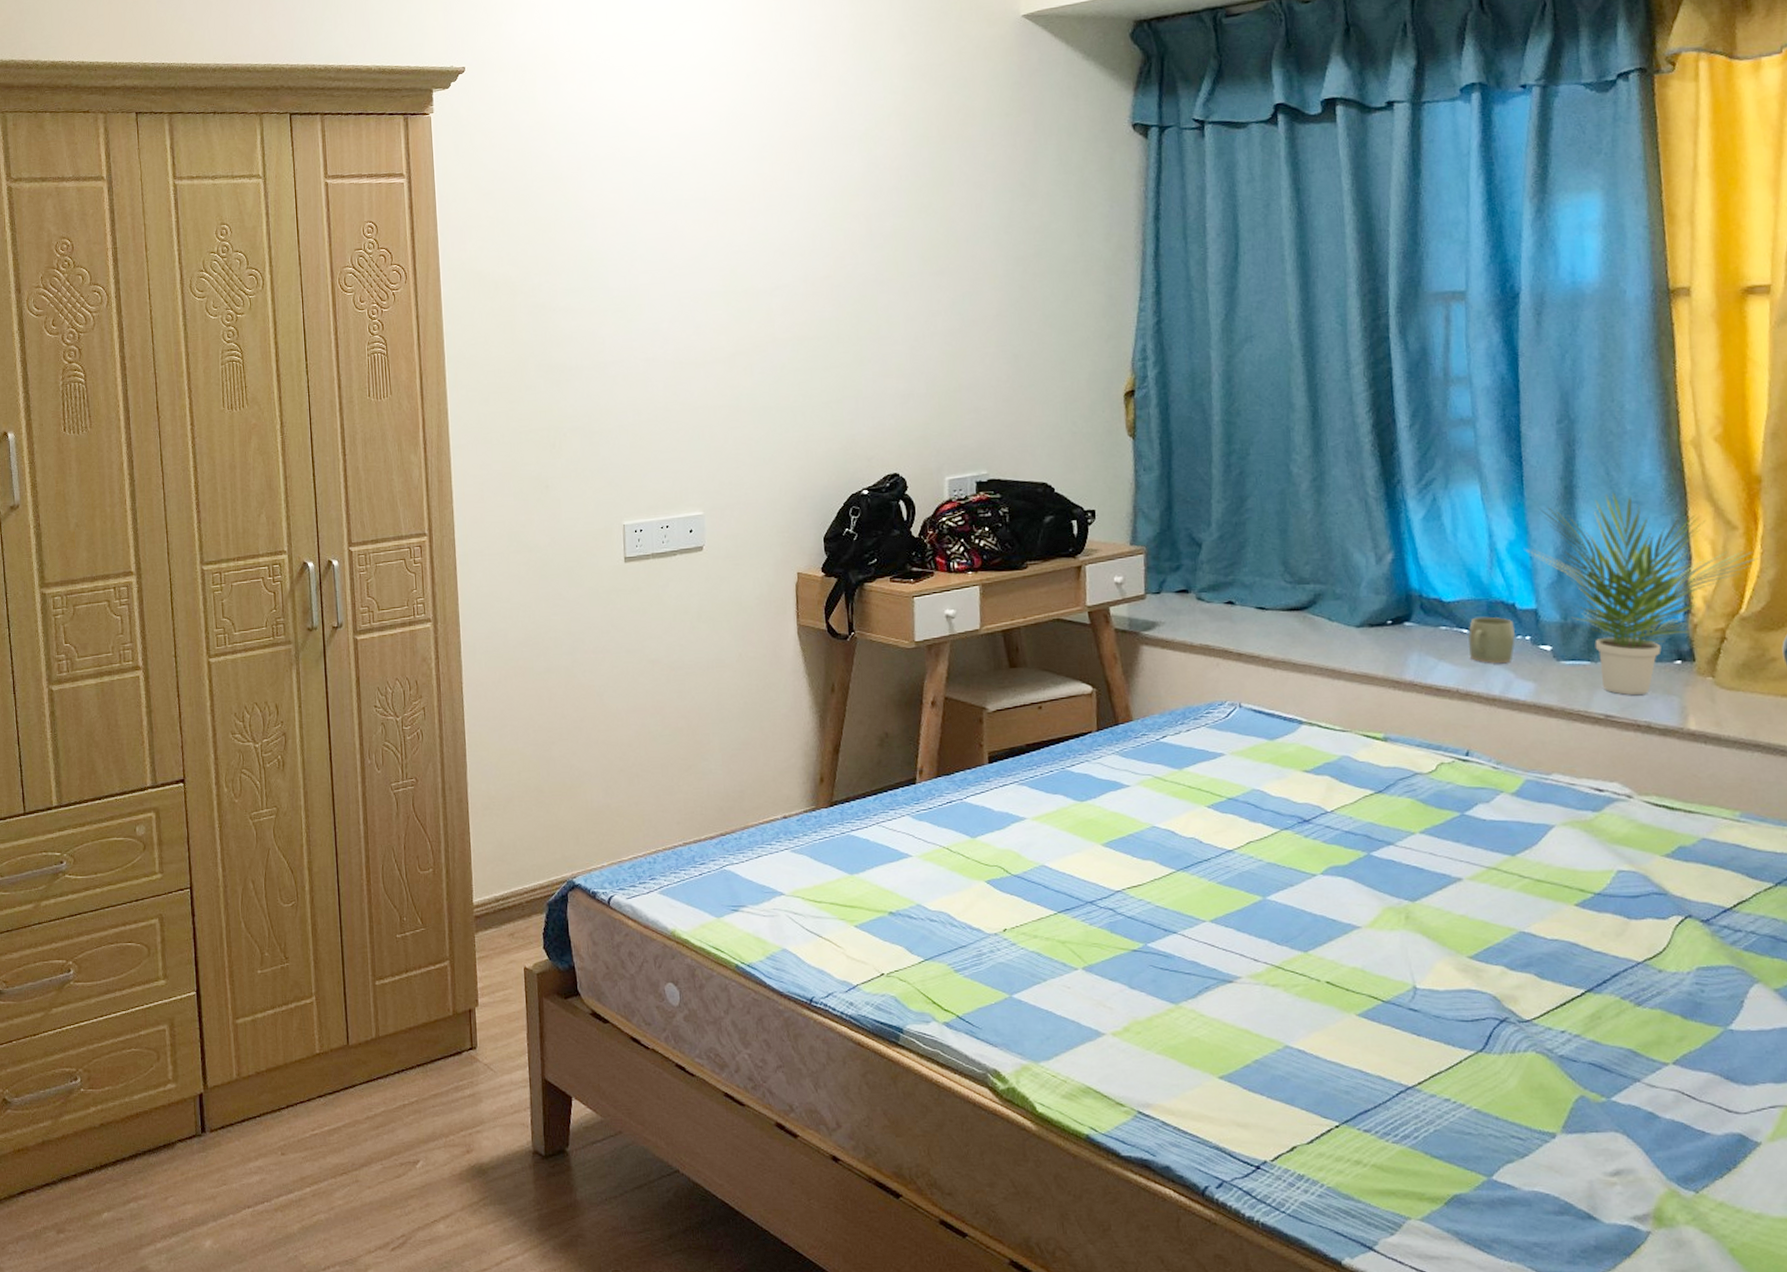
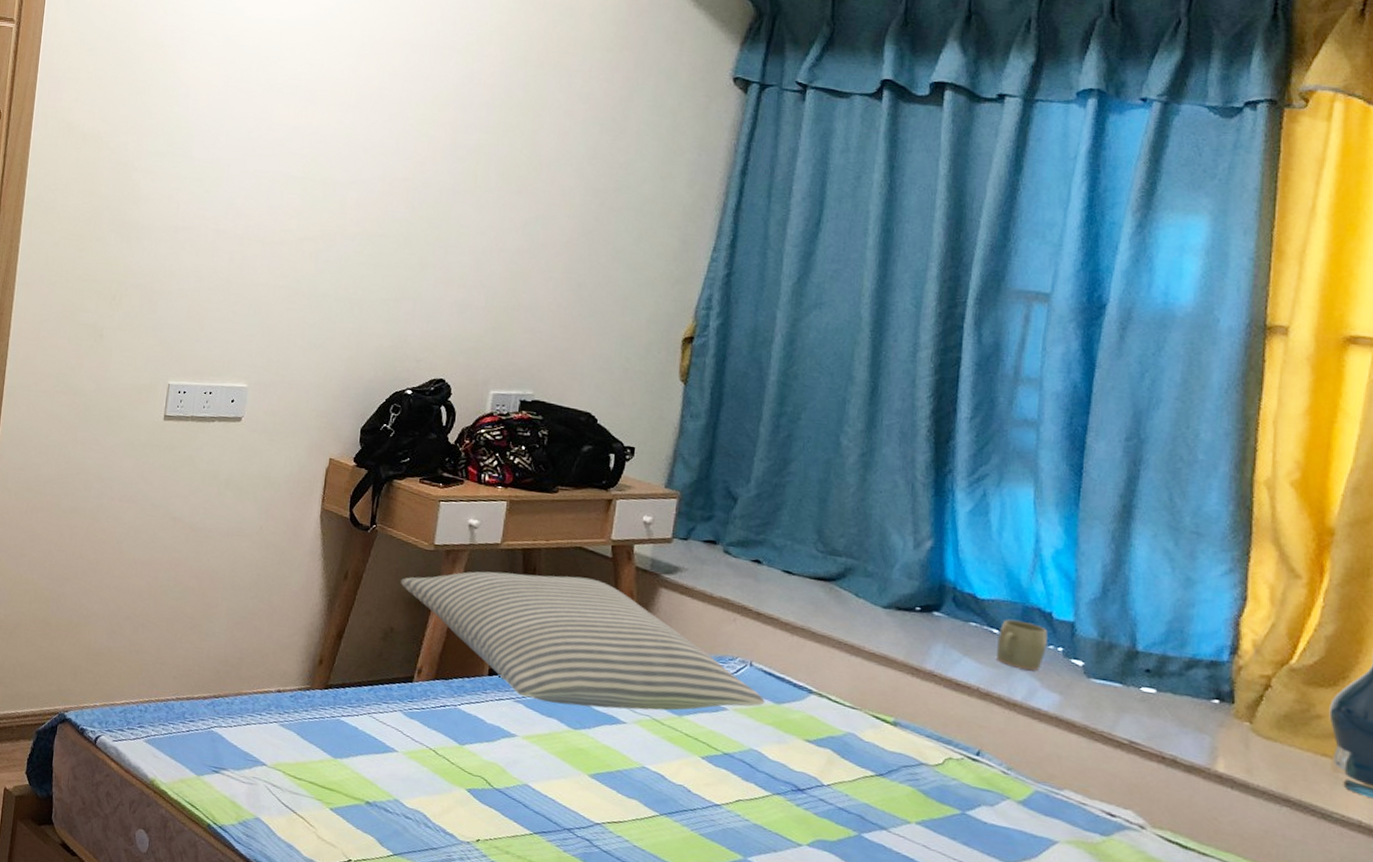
pillow: none [888,648,1259,779] -> present [401,571,765,711]
potted plant: present [1526,492,1759,696] -> none [1073,519,1319,728]

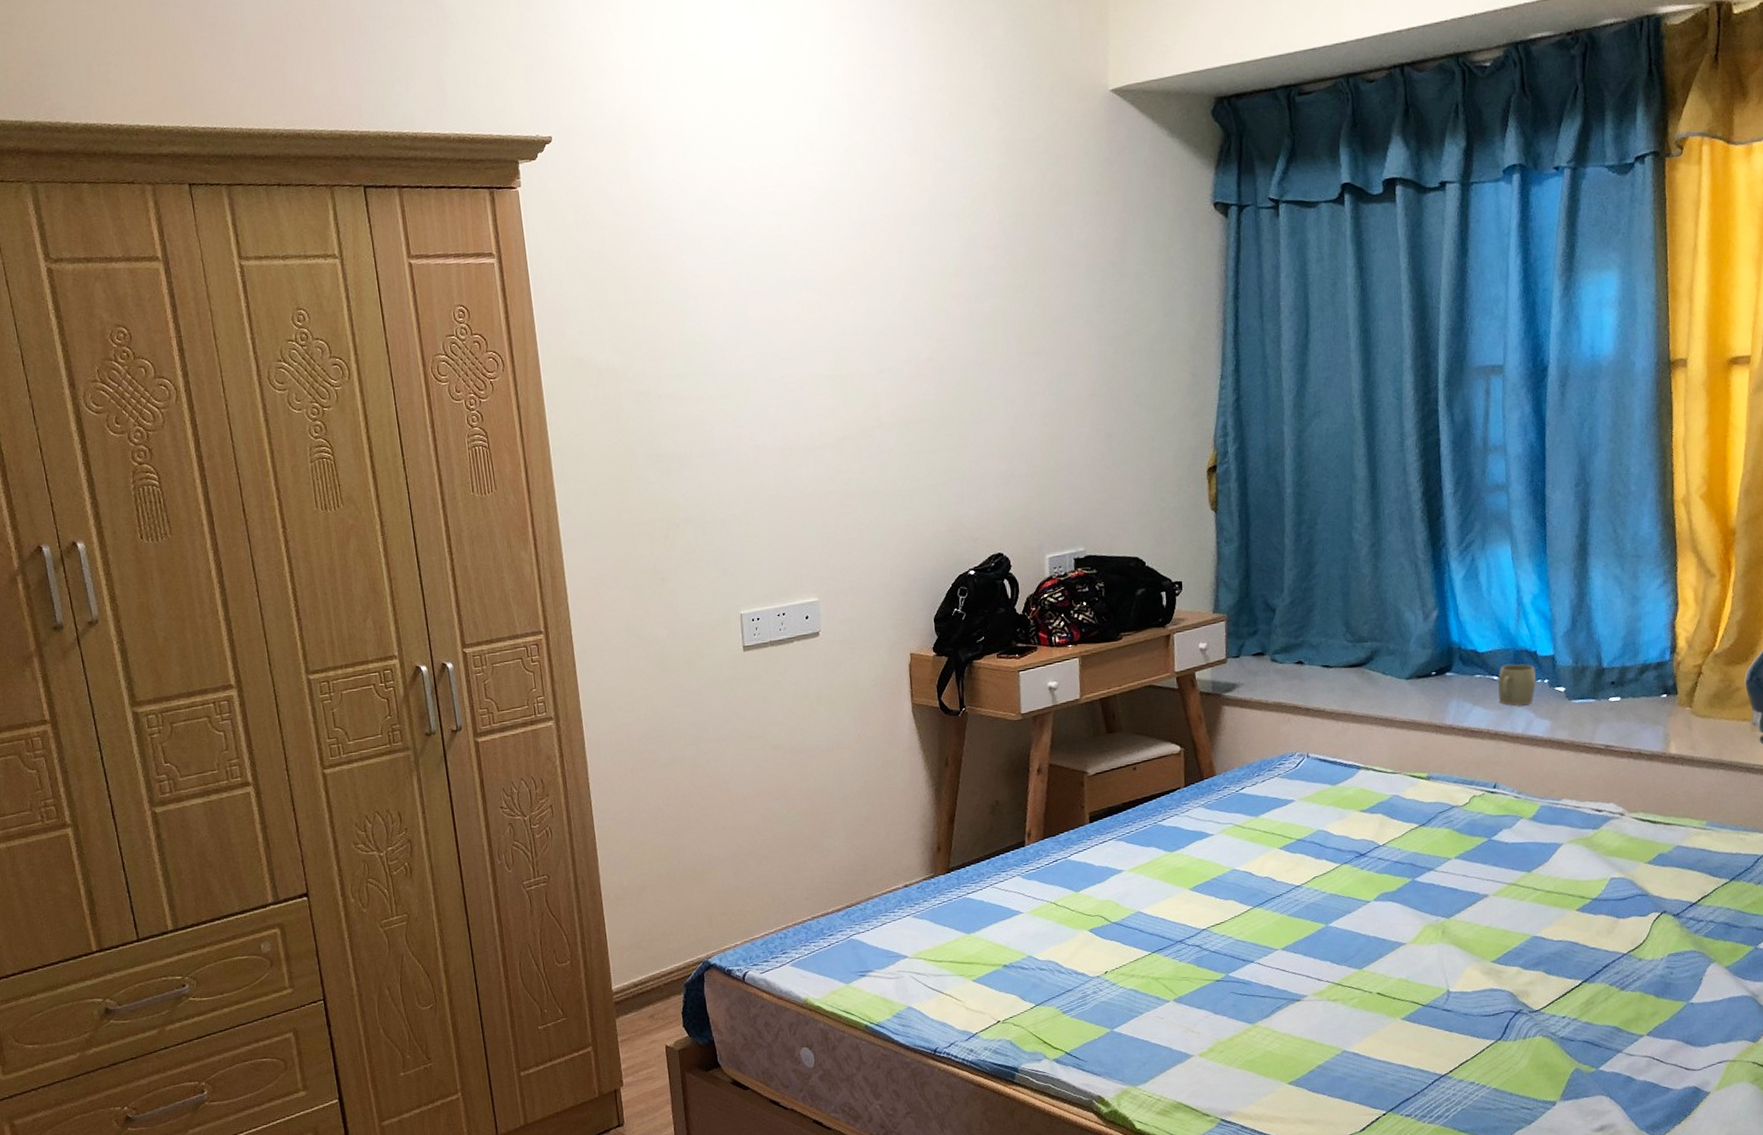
pillow: present [401,571,765,711] -> none [997,712,1324,834]

